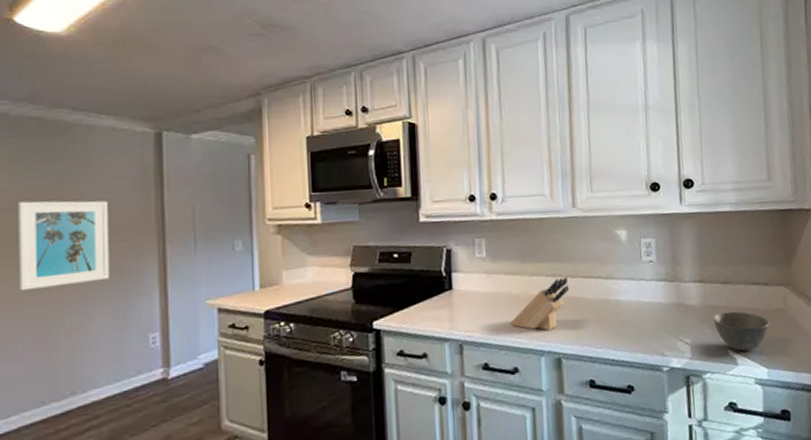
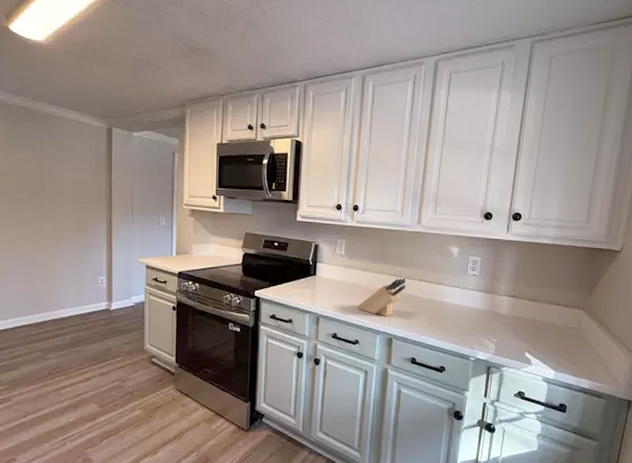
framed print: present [18,200,110,291] -> none [13,170,74,235]
bowl: present [713,311,770,352] -> none [517,323,564,356]

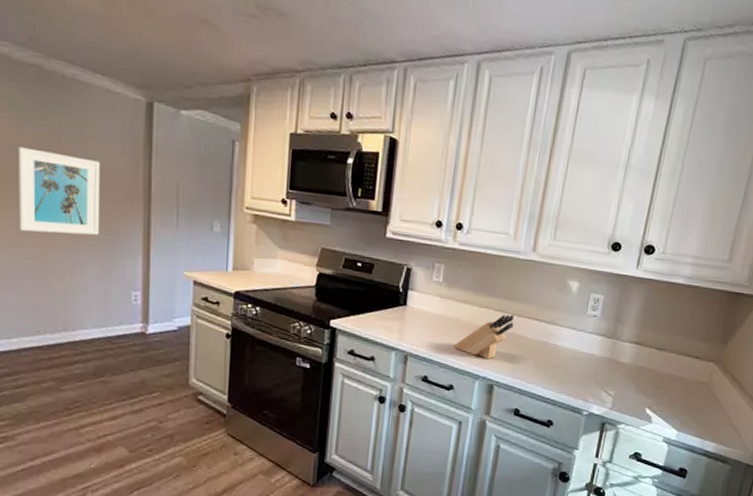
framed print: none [13,170,74,235] -> present [18,146,101,235]

